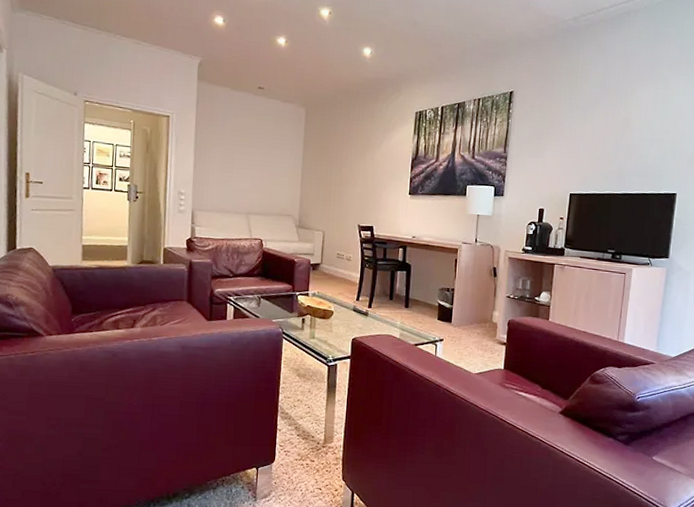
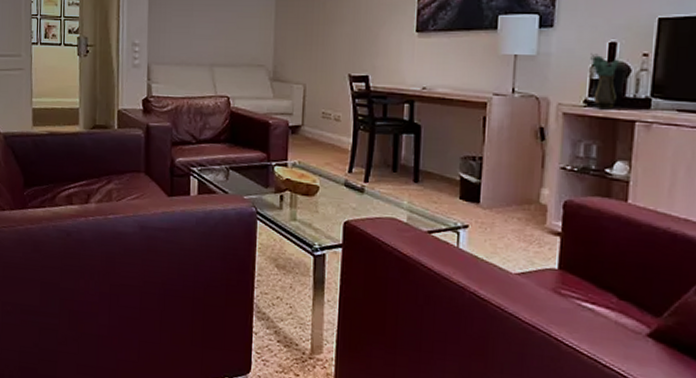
vase: none [527,216,546,256] -> present [590,53,620,110]

